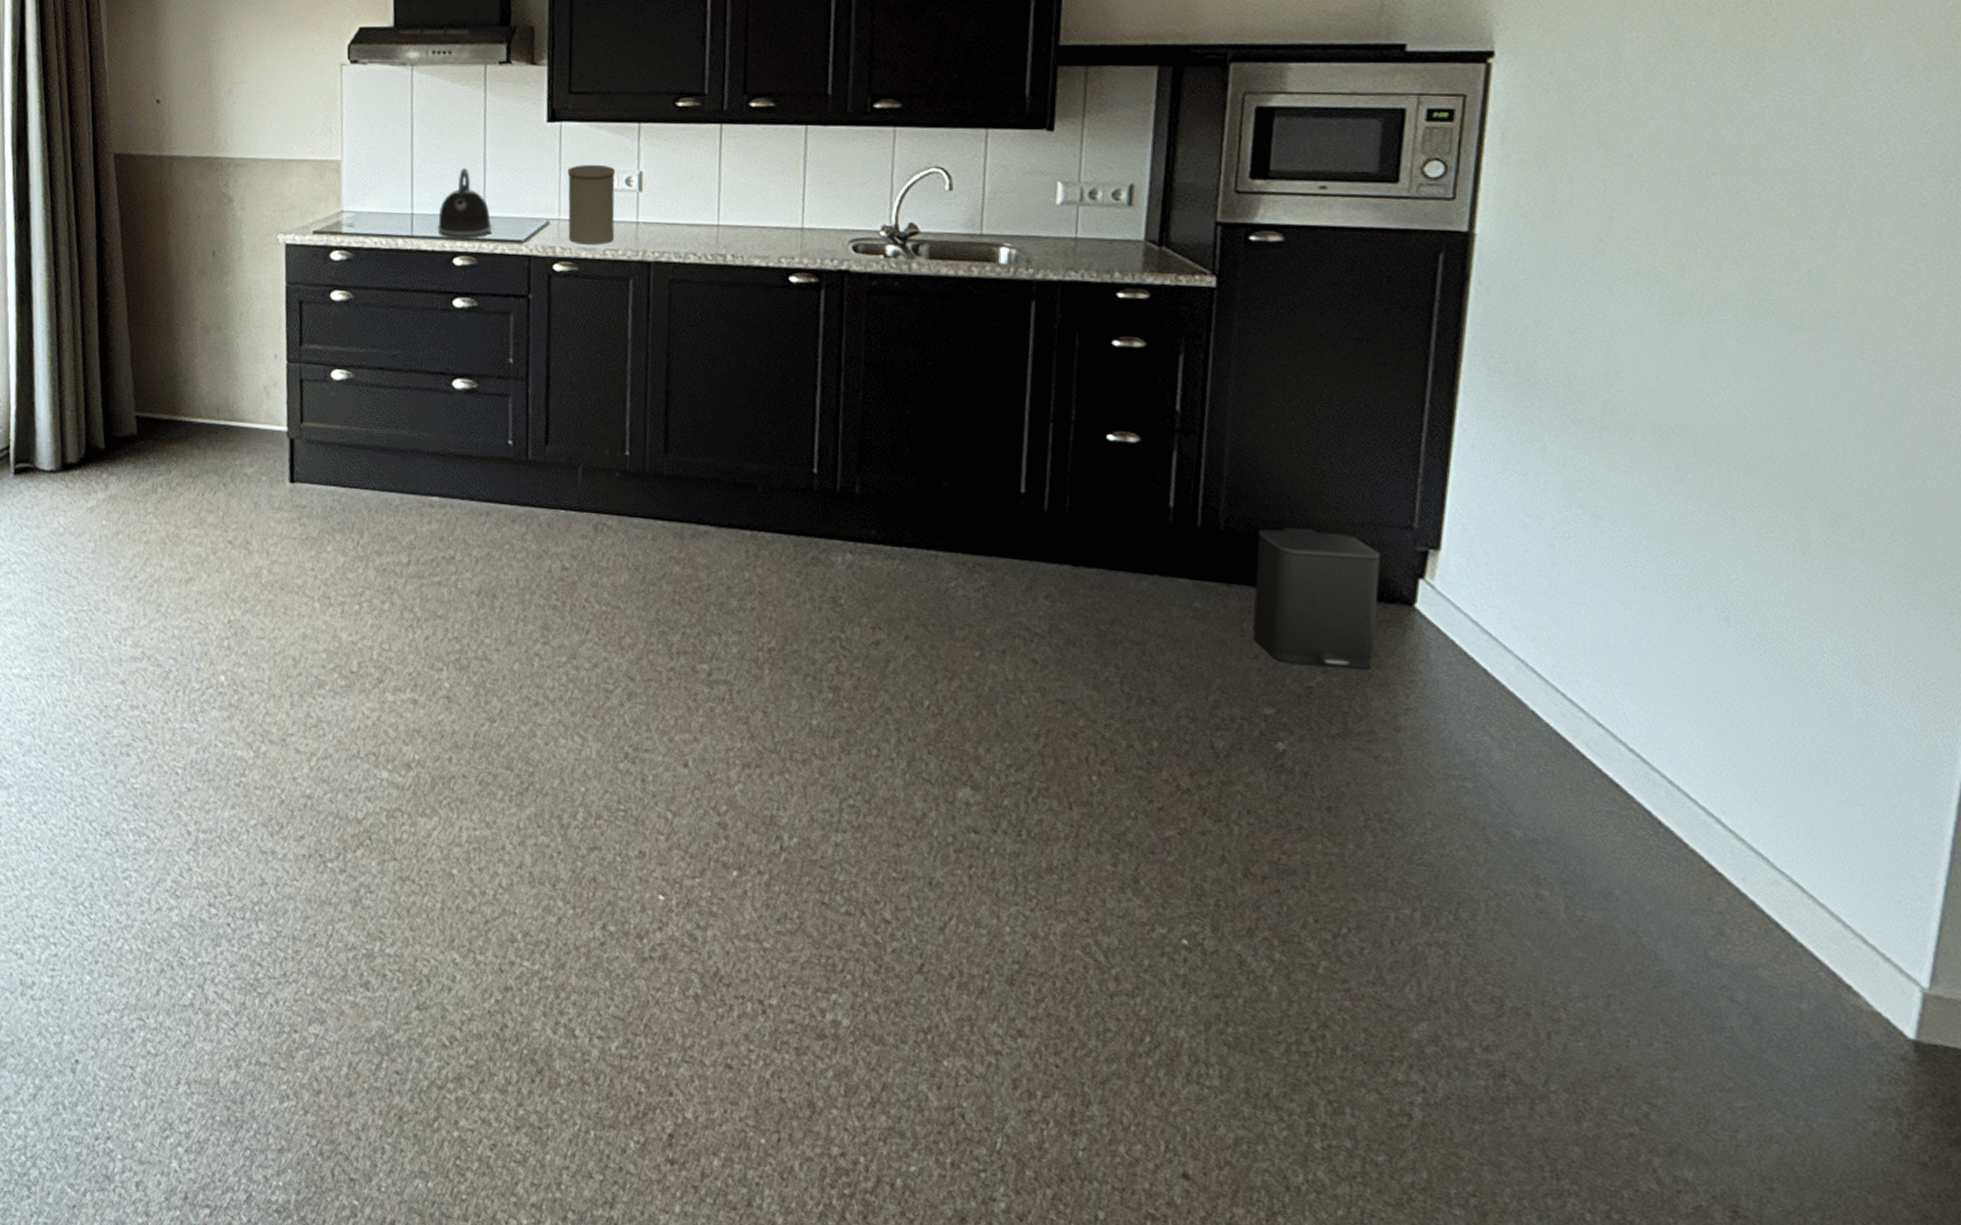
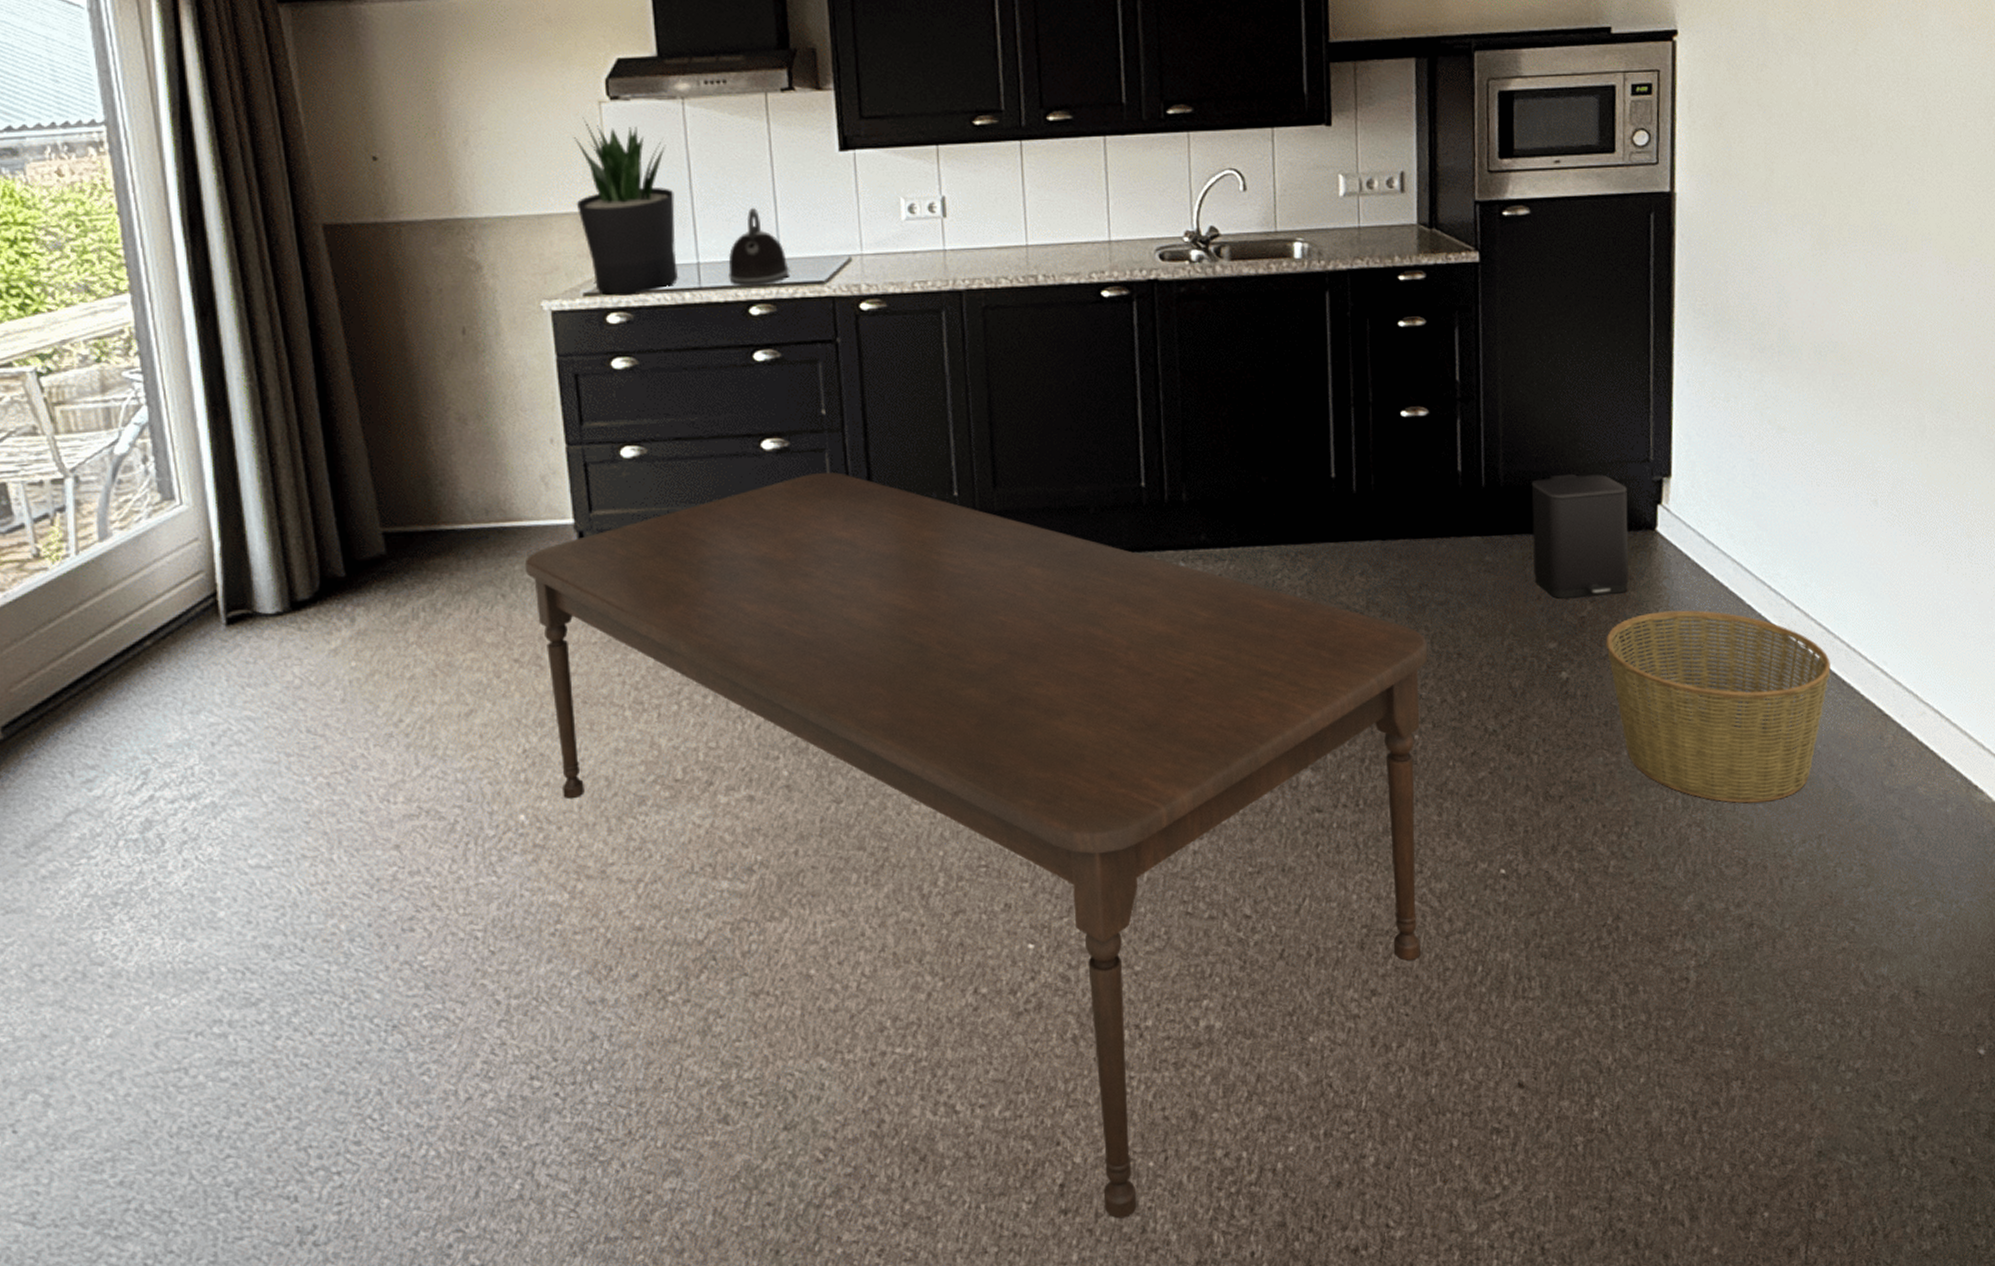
dining table: none [244,415,1116,1186] -> present [524,472,1428,1219]
planter: none [314,77,397,237] -> present [573,117,678,296]
canister: present [567,164,616,246] -> none [866,192,921,279]
basket: none [1337,697,1643,942] -> present [1606,610,1831,804]

